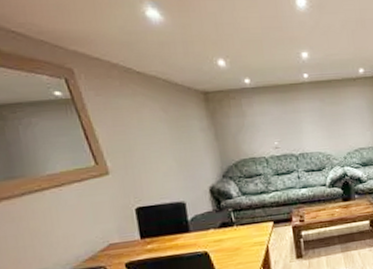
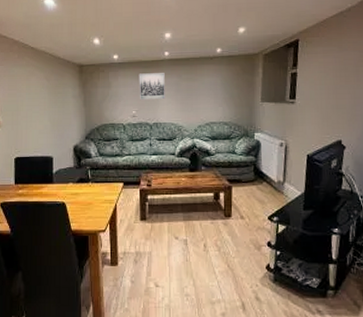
wall art: none [276,97,309,130] -> present [139,73,165,100]

